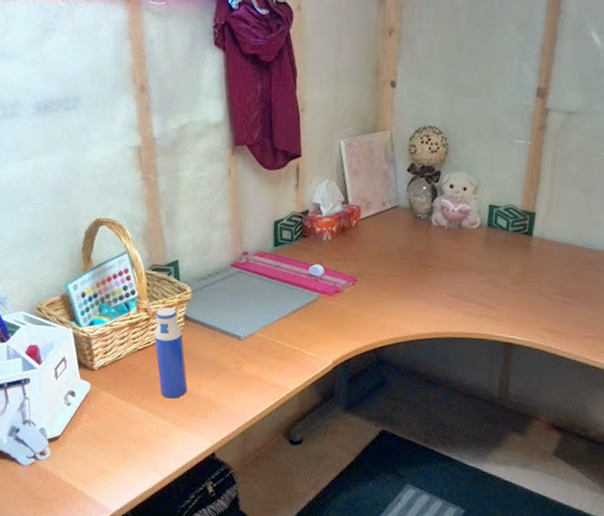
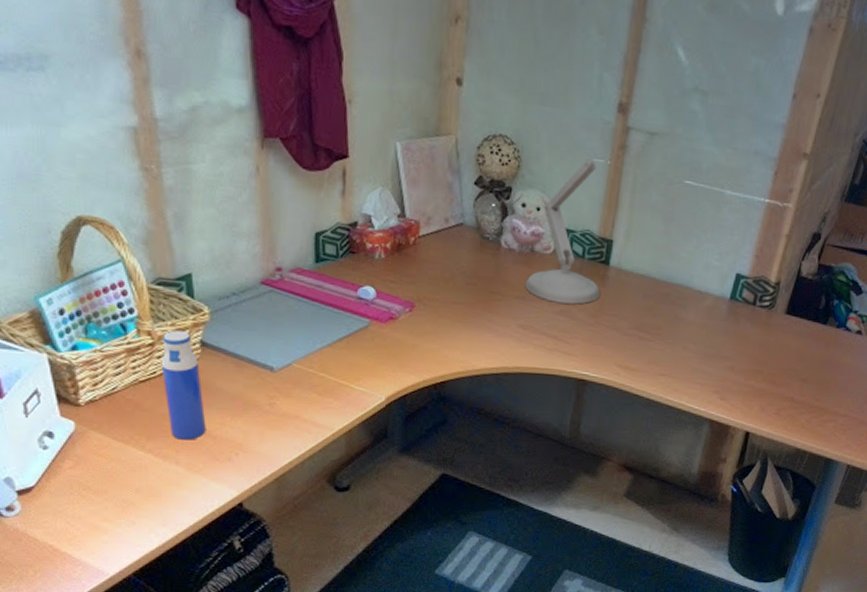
desk lamp: none [453,142,524,273] -> present [524,160,600,305]

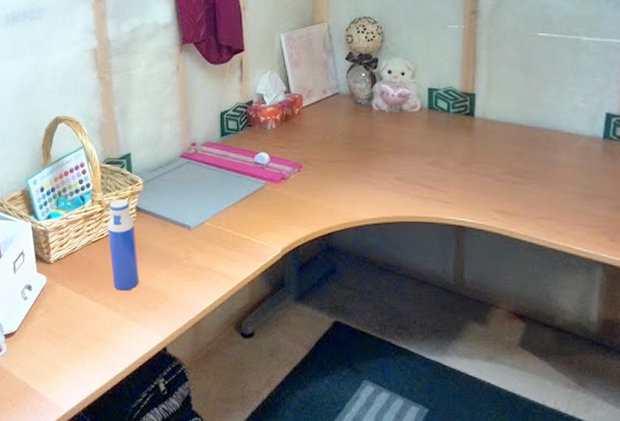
desk lamp: present [524,160,600,305] -> none [397,27,468,155]

